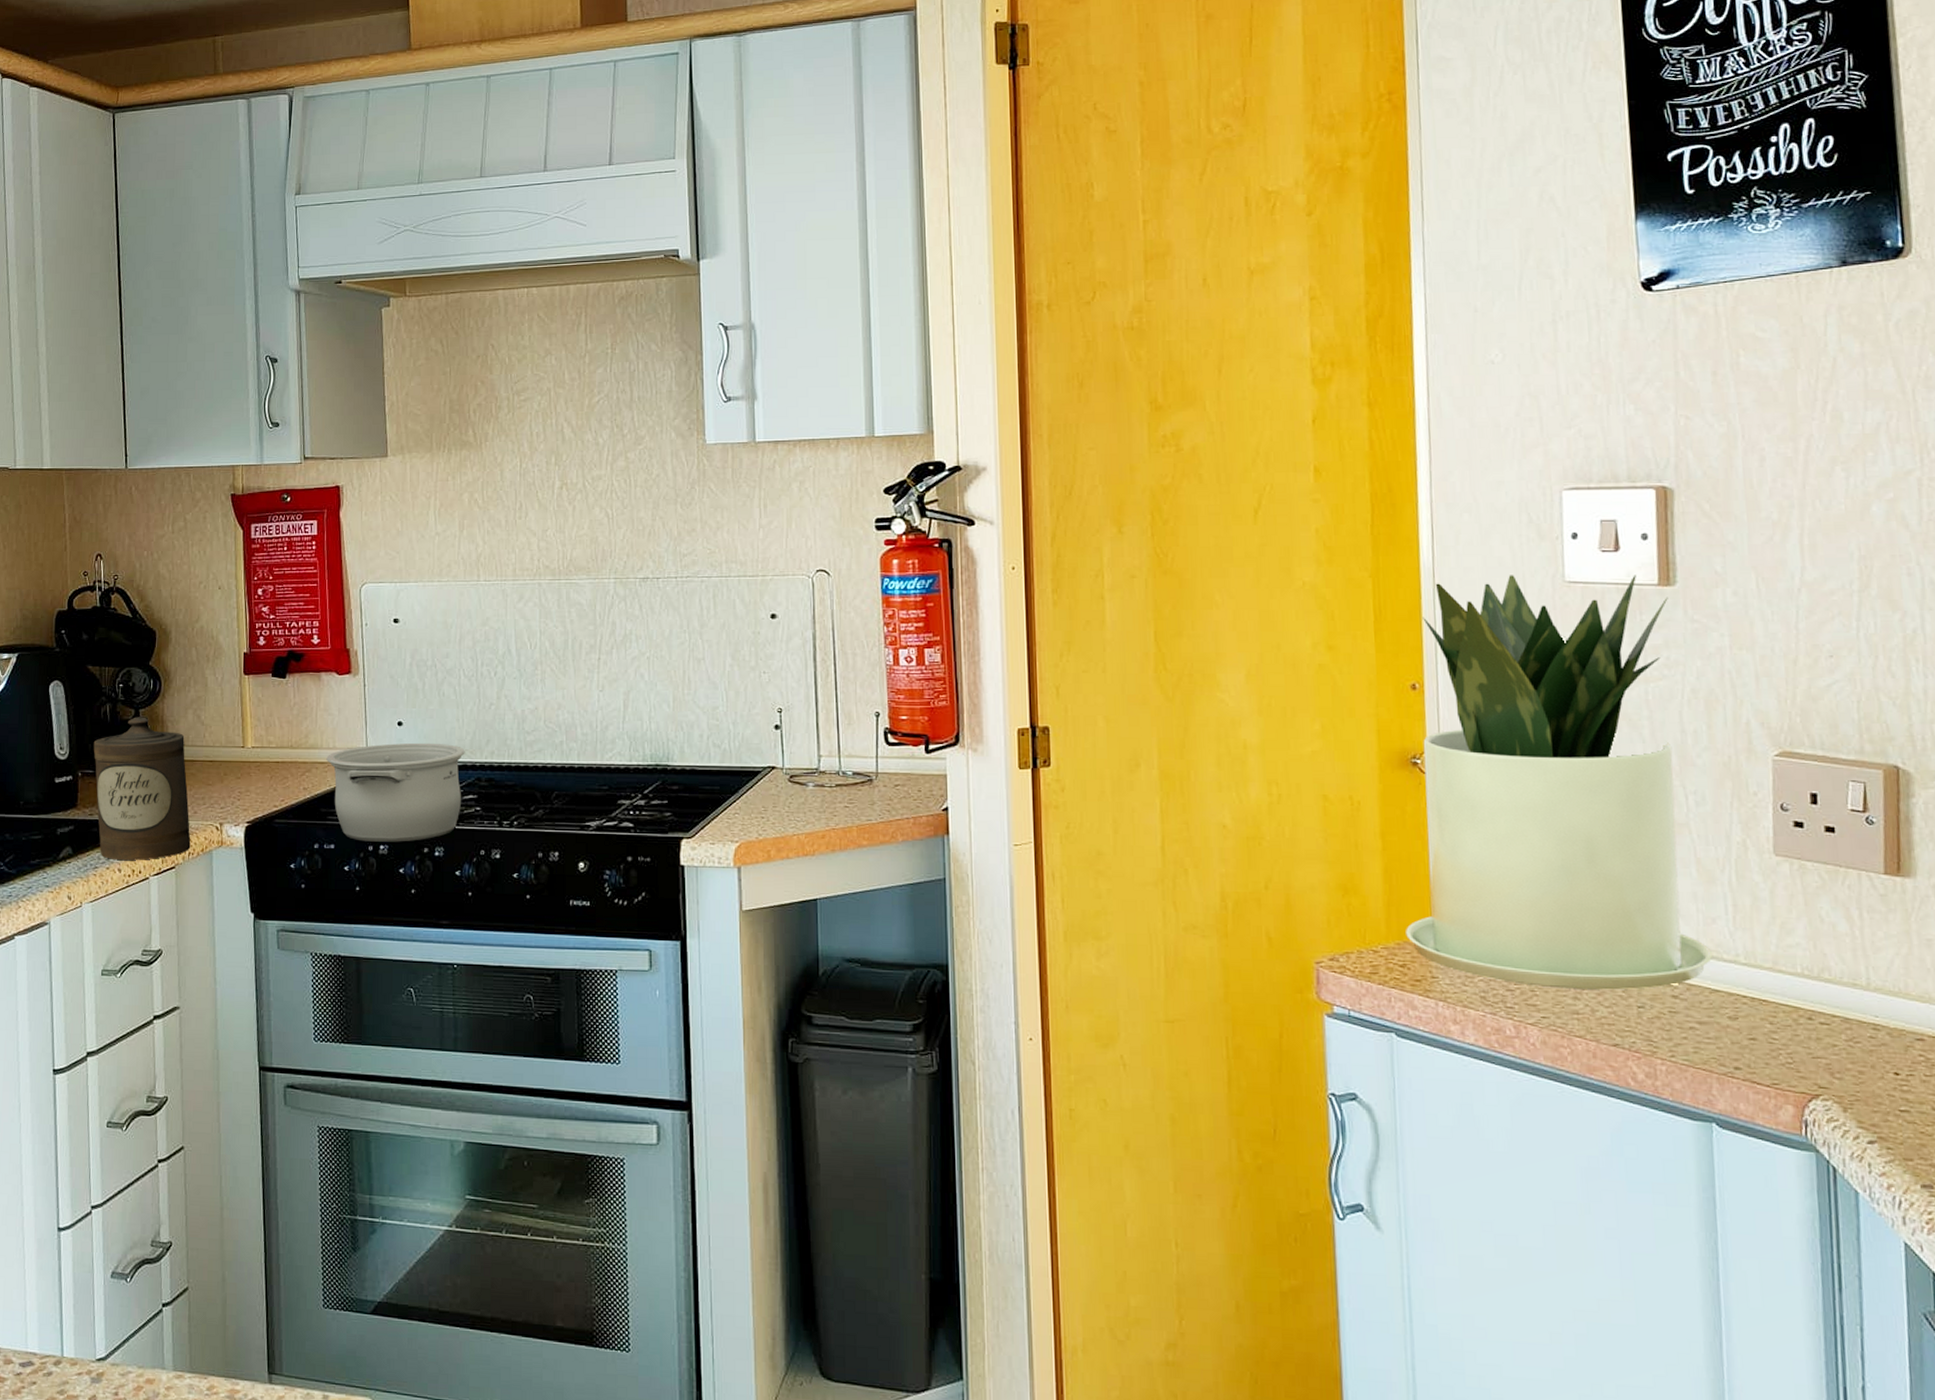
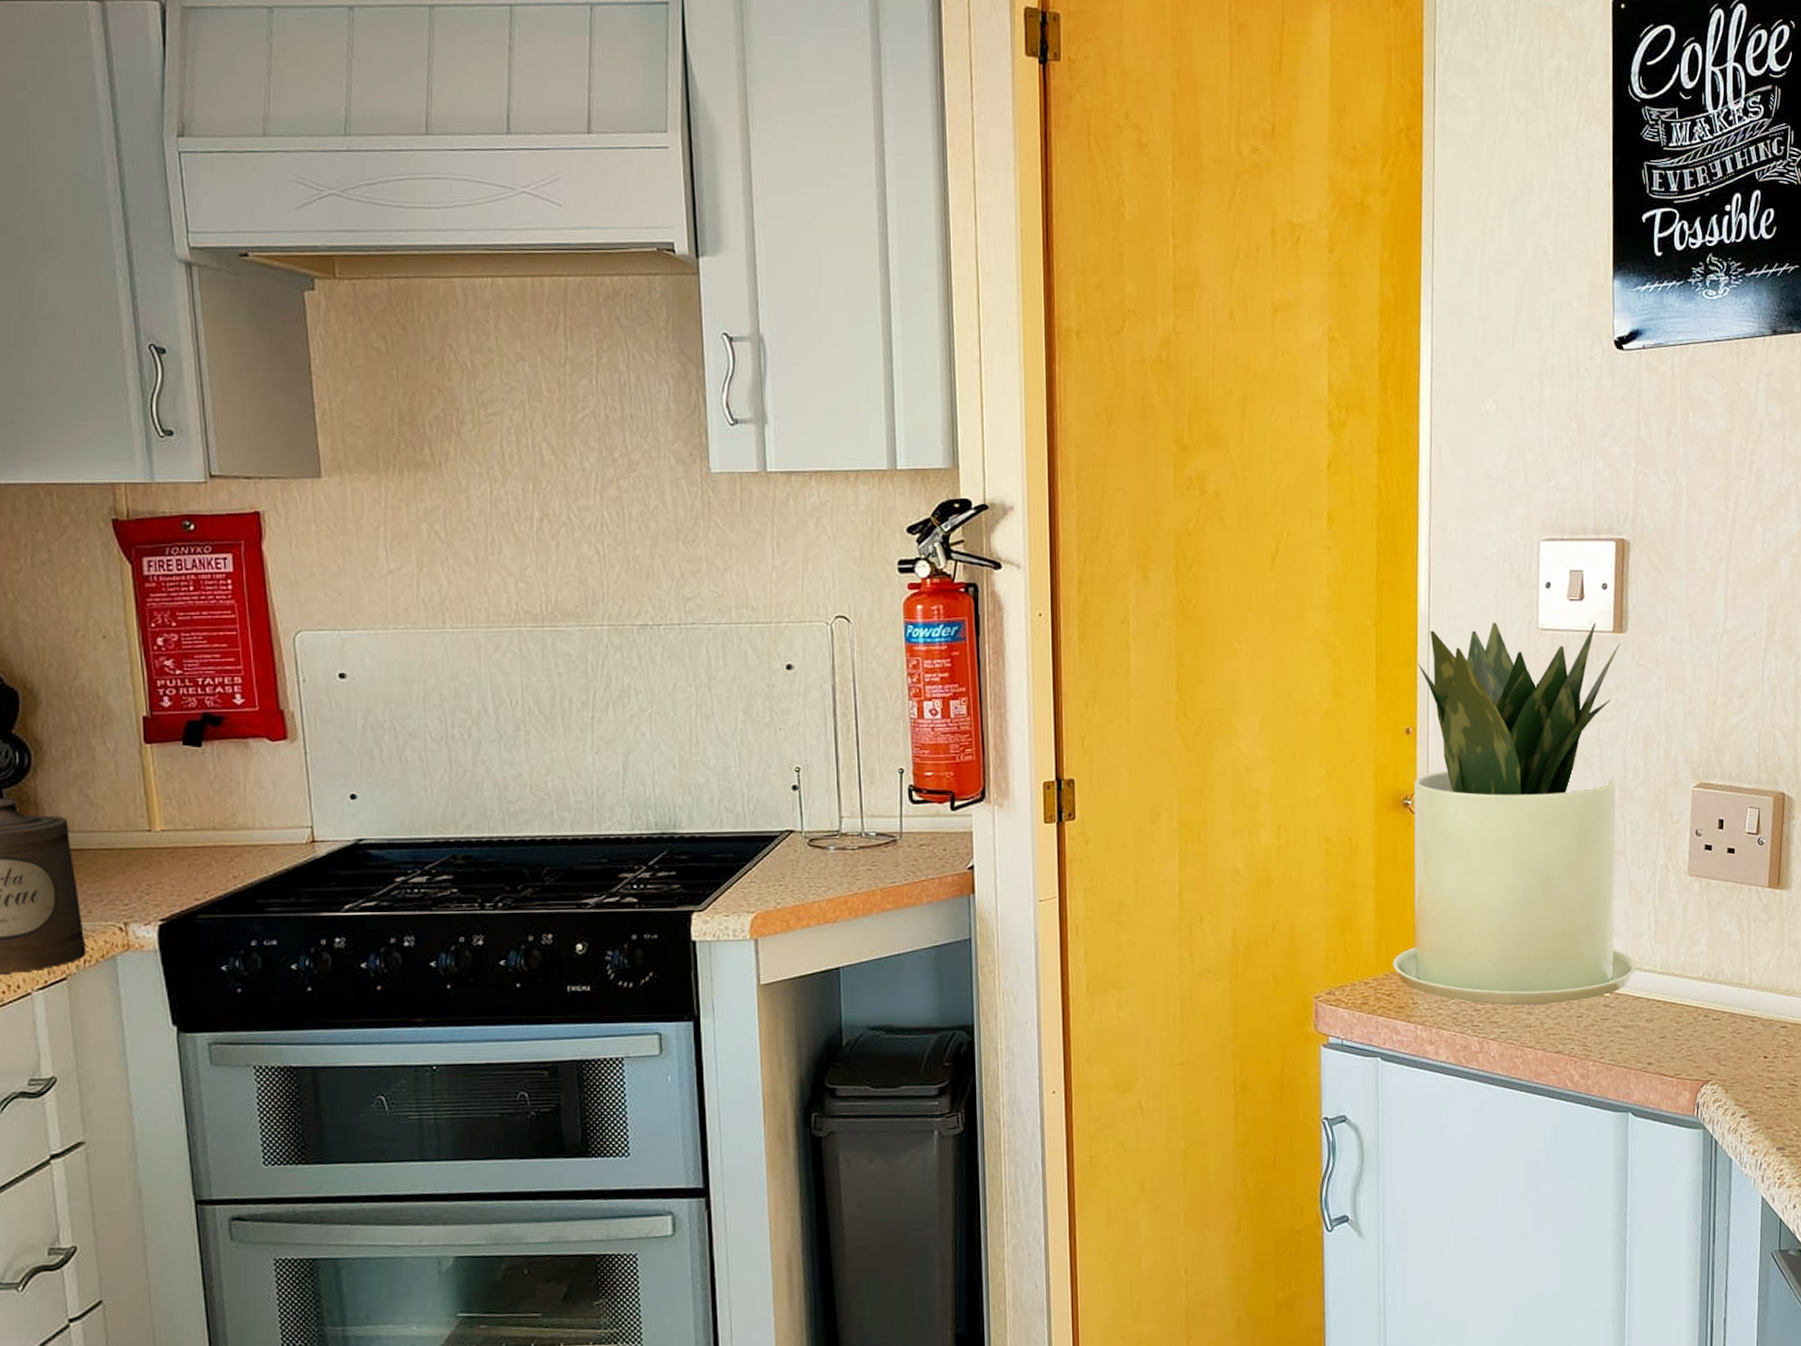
cooking pot: present [326,742,465,842] -> none [261,817,436,935]

